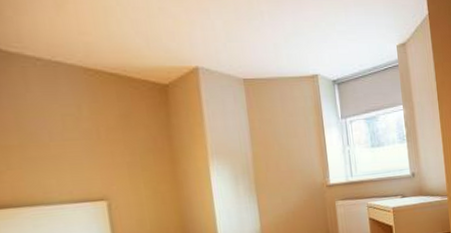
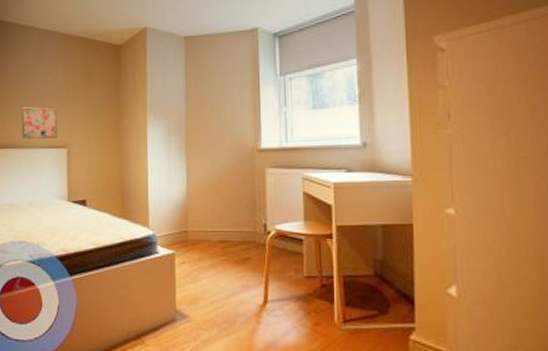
wall art: none [27,155,91,195] -> present [21,107,58,139]

